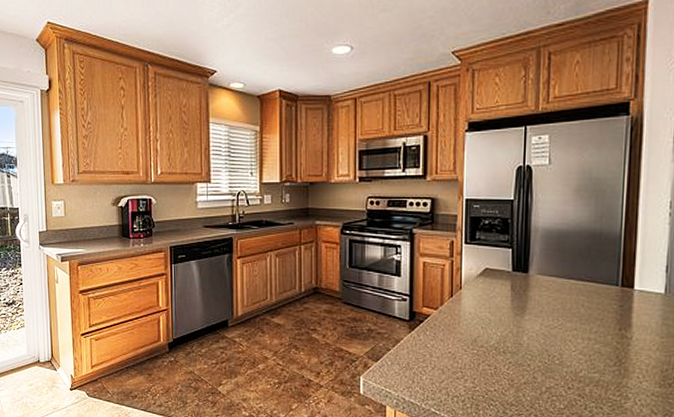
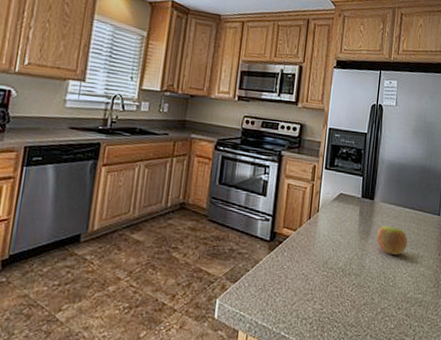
apple: none [535,300,576,331] -> present [377,225,408,255]

